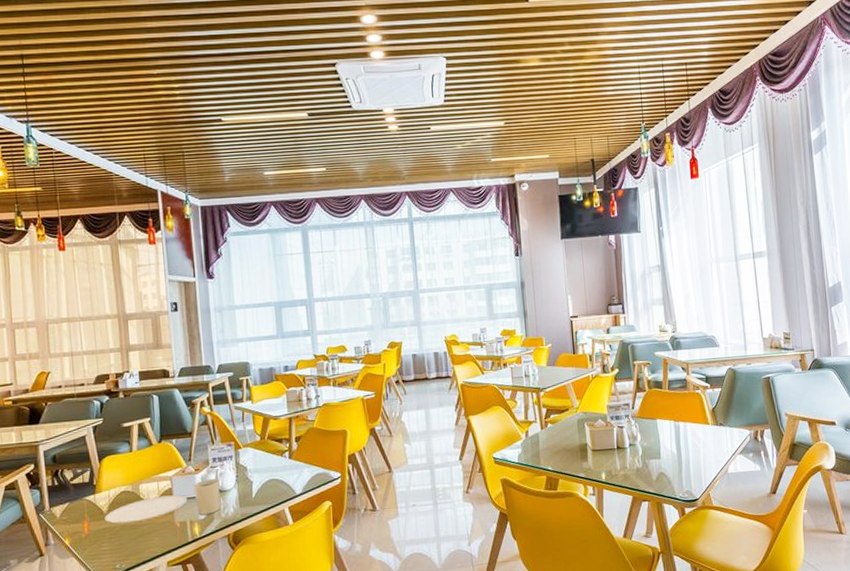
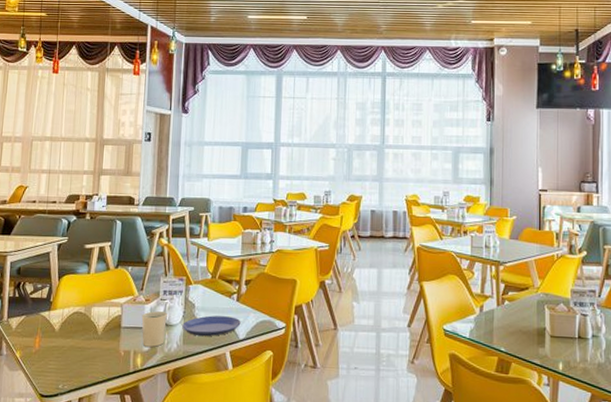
plate: present [105,494,188,525] -> none [55,321,135,345]
plate: none [236,474,296,498] -> present [182,315,241,337]

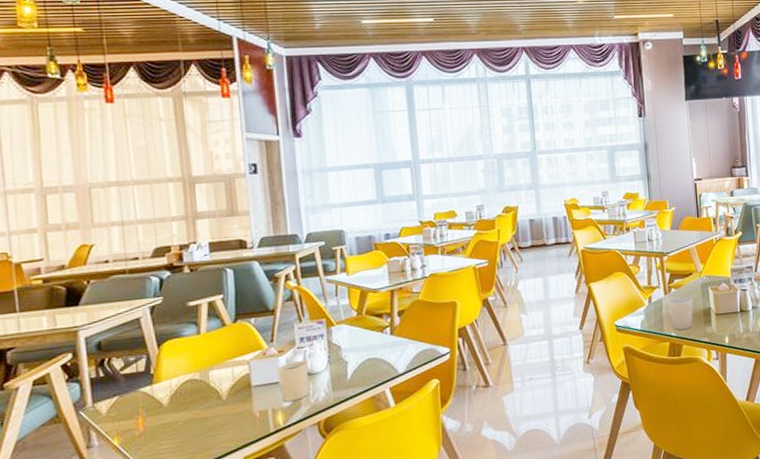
plate: present [182,315,241,337] -> none [328,351,399,379]
cup: none [499,310,527,347] -> present [667,296,694,331]

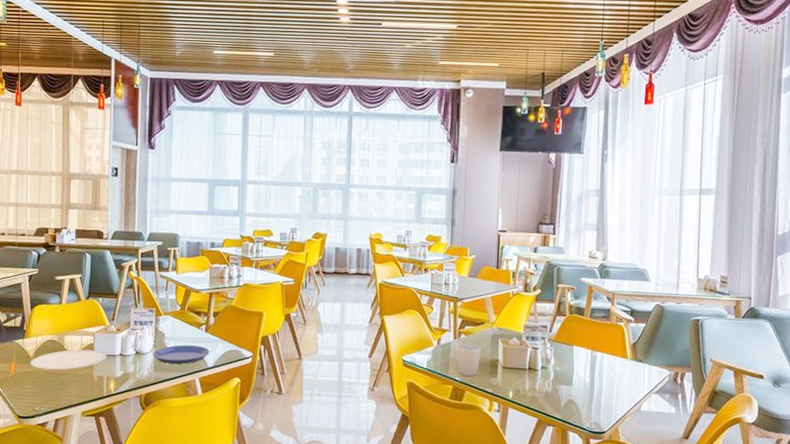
plate: none [165,380,270,418] -> present [30,349,107,371]
cup: present [276,360,309,402] -> none [113,340,138,373]
plate: none [328,351,399,379] -> present [153,345,210,364]

